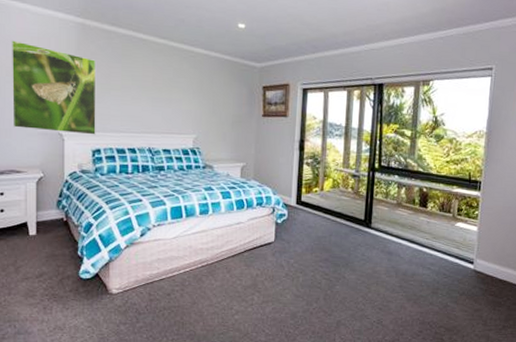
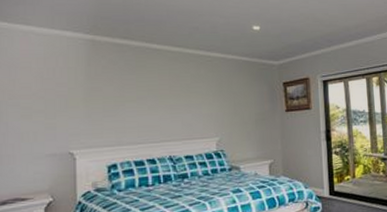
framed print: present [11,40,97,135] -> none [14,63,111,152]

